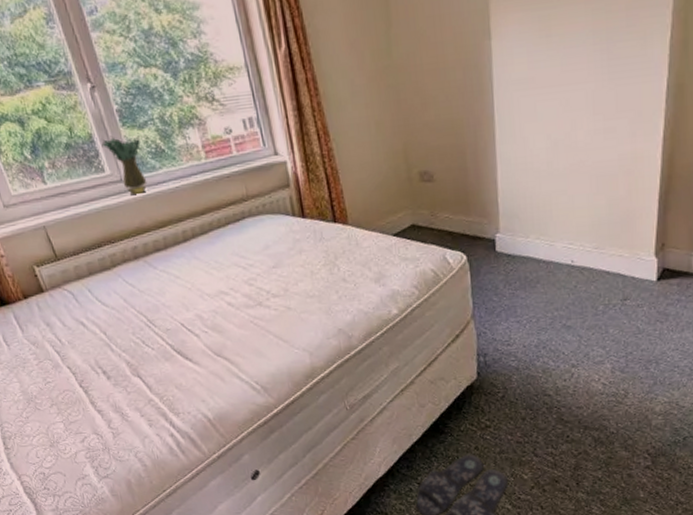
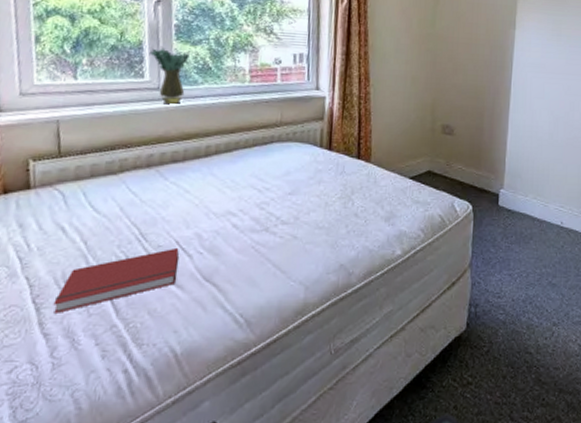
book: none [96,329,192,394] -> present [53,247,179,313]

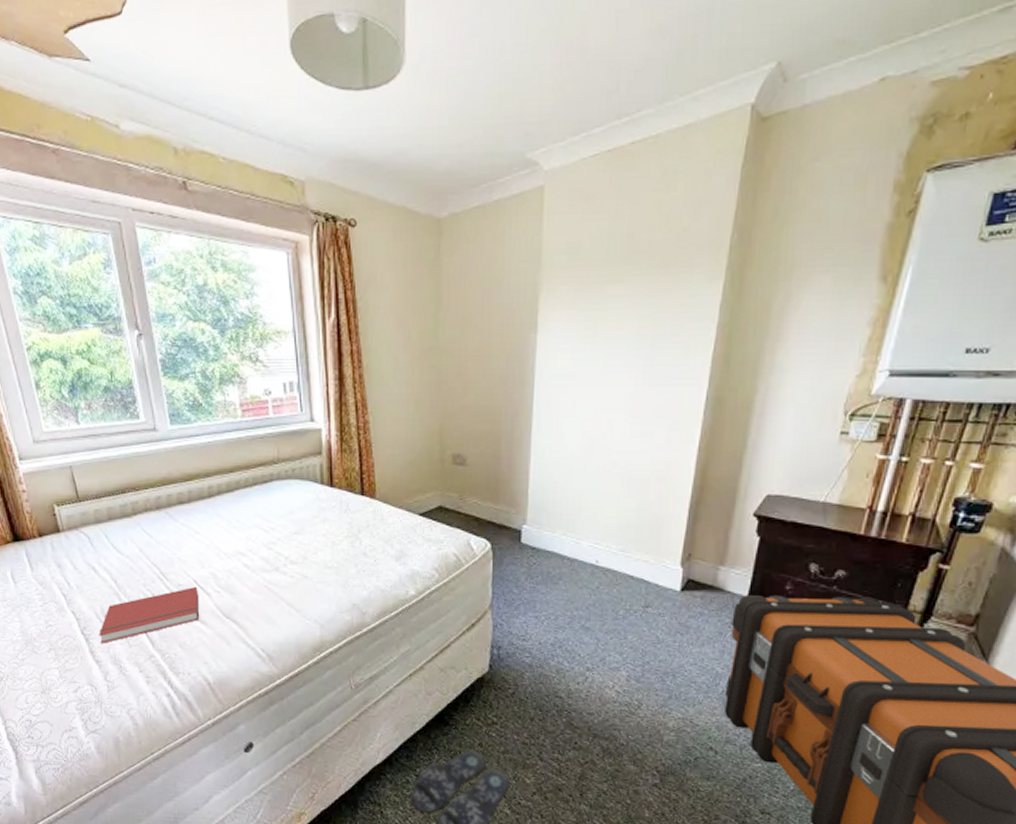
vase: present [149,46,190,105] -> none [140,384,180,446]

